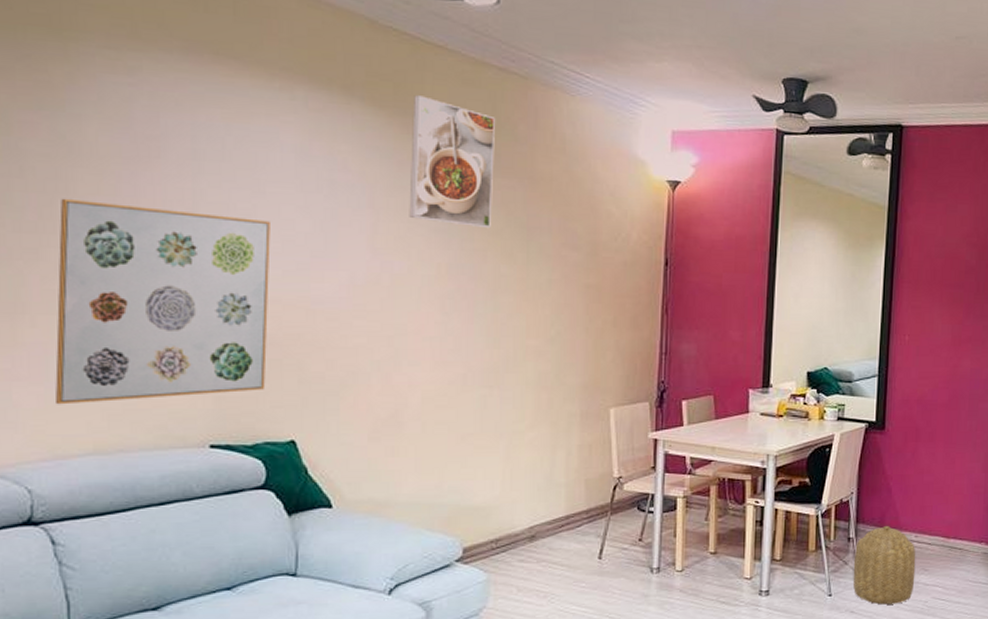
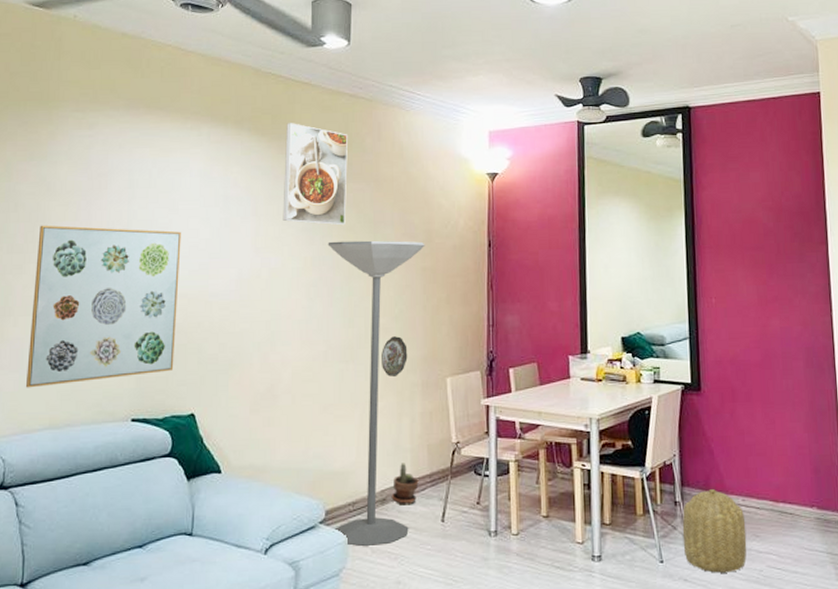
floor lamp: none [468,246,590,585] -> present [328,240,425,546]
decorative plate: none [533,361,565,405] -> present [381,336,408,377]
potted plant: none [541,498,574,543] -> present [391,463,419,506]

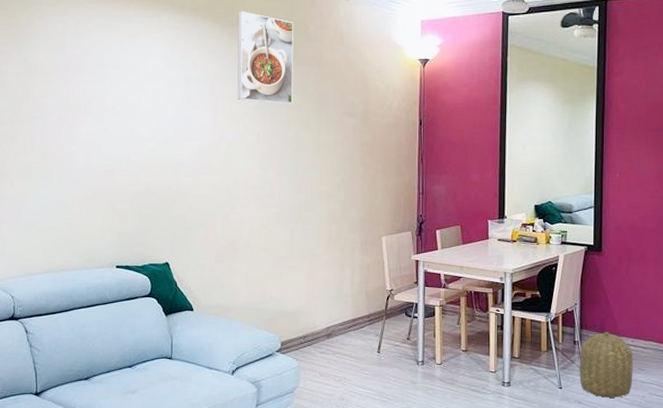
wall art: present [25,225,181,388] -> none [25,101,150,239]
floor lamp: present [328,240,425,546] -> none [277,118,364,370]
decorative plate: present [381,336,408,377] -> none [326,201,349,235]
potted plant: present [391,463,419,506] -> none [335,305,359,339]

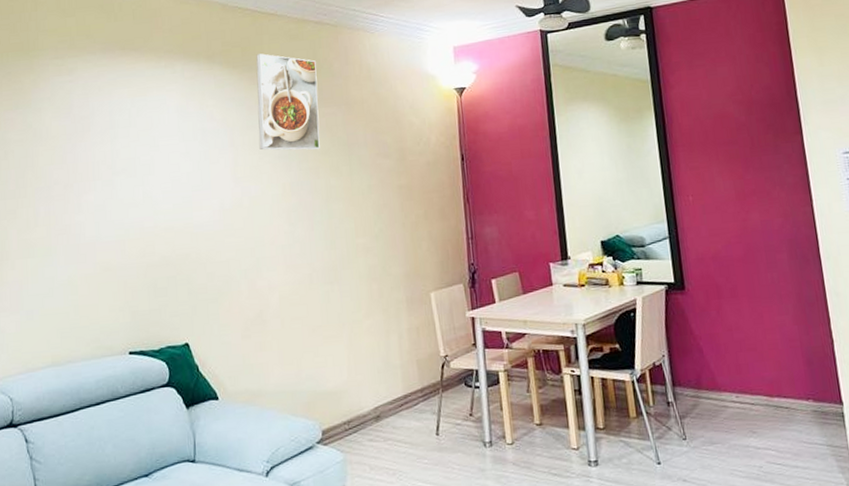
basket: present [579,332,633,398] -> none [676,387,745,472]

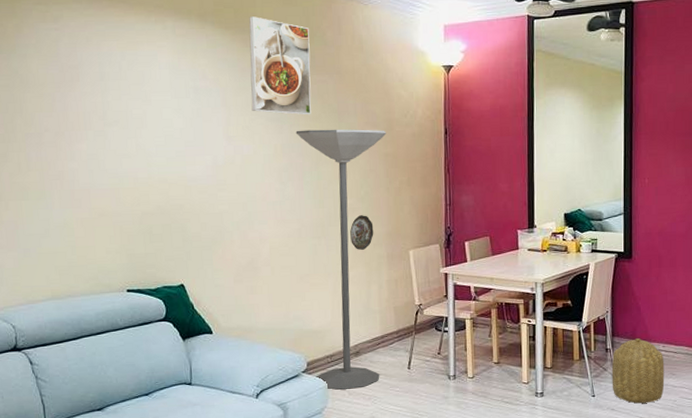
floor lamp: none [304,160,405,464] -> present [295,129,387,390]
decorative plate: none [365,255,391,295] -> present [350,215,374,250]
basket: none [676,387,745,472] -> present [611,338,665,404]

